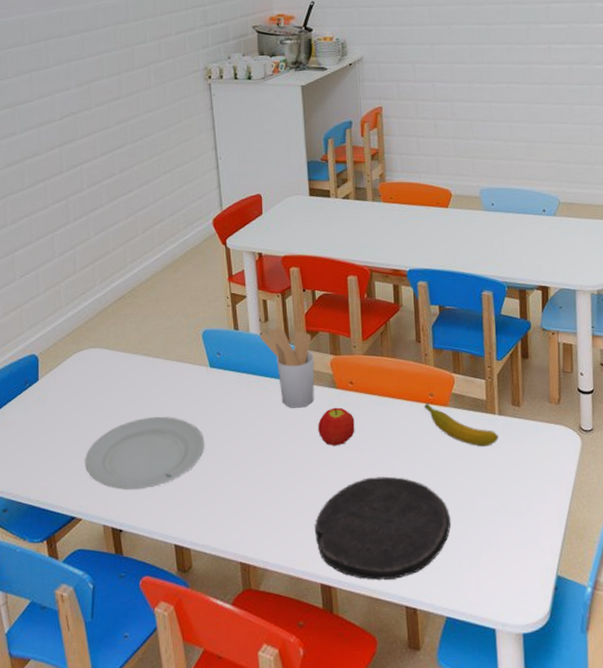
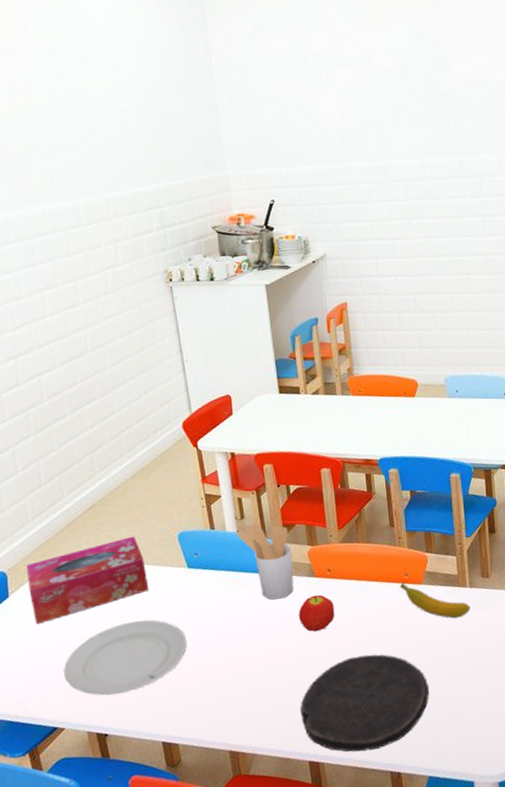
tissue box: none [57,330,171,411] -> present [26,536,149,624]

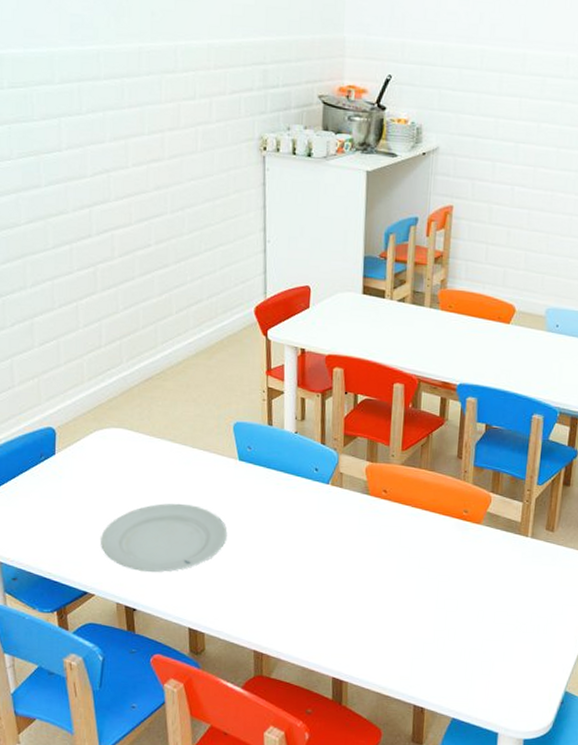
tissue box: present [26,536,149,624] -> none [76,416,197,487]
utensil holder: present [237,522,294,600] -> none [295,427,349,510]
fruit: present [299,594,335,632] -> none [346,513,384,551]
plate: present [300,654,429,752] -> none [332,584,468,680]
banana: present [400,582,470,618] -> none [457,519,528,567]

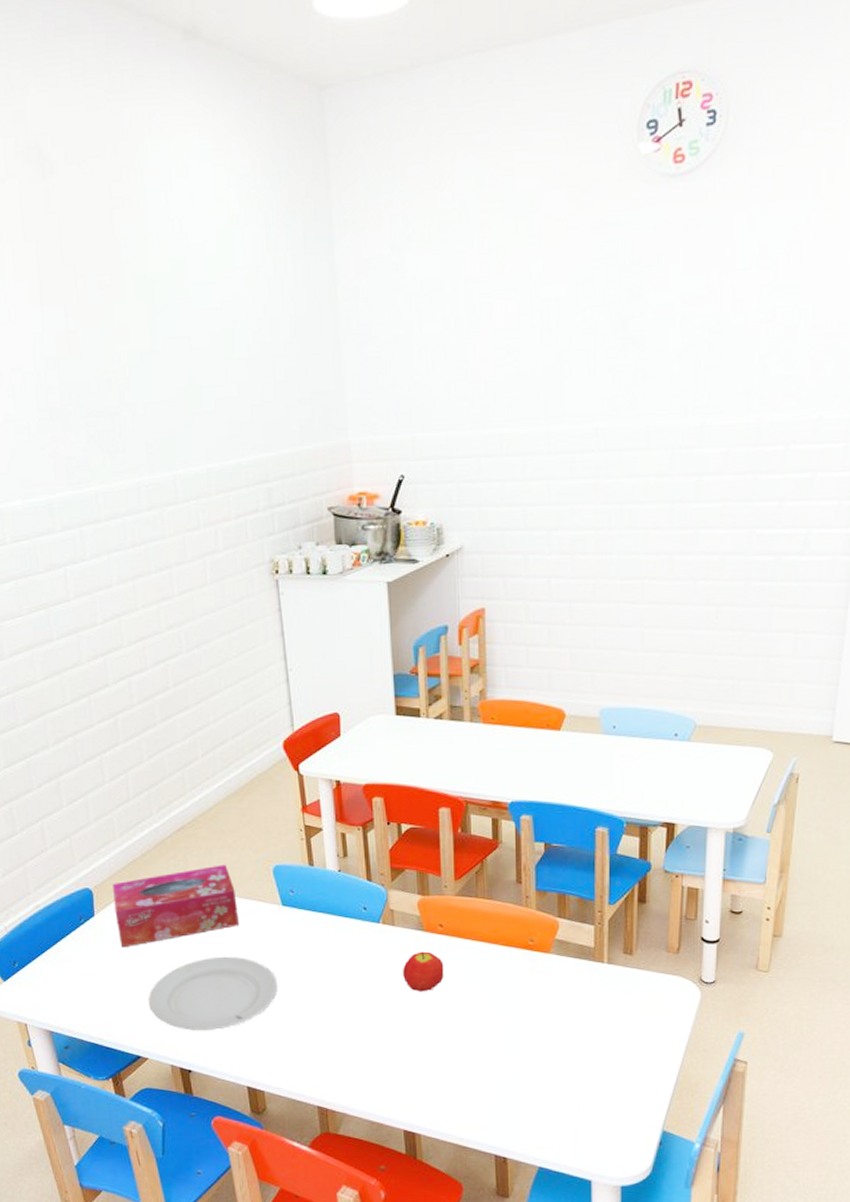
tissue box: none [76,416,197,487] -> present [113,864,240,948]
fruit: none [346,513,384,551] -> present [403,951,444,992]

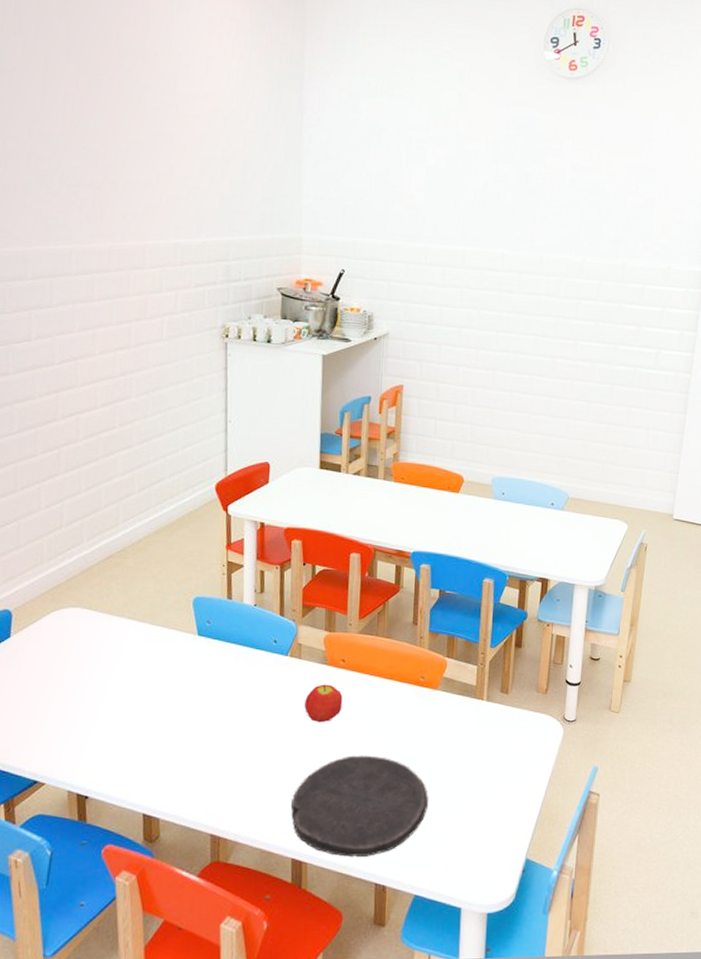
tissue box: present [113,864,240,948] -> none [32,593,155,670]
plate: present [148,956,278,1030] -> none [54,682,185,755]
plate: none [398,1025,547,1128] -> present [291,755,428,857]

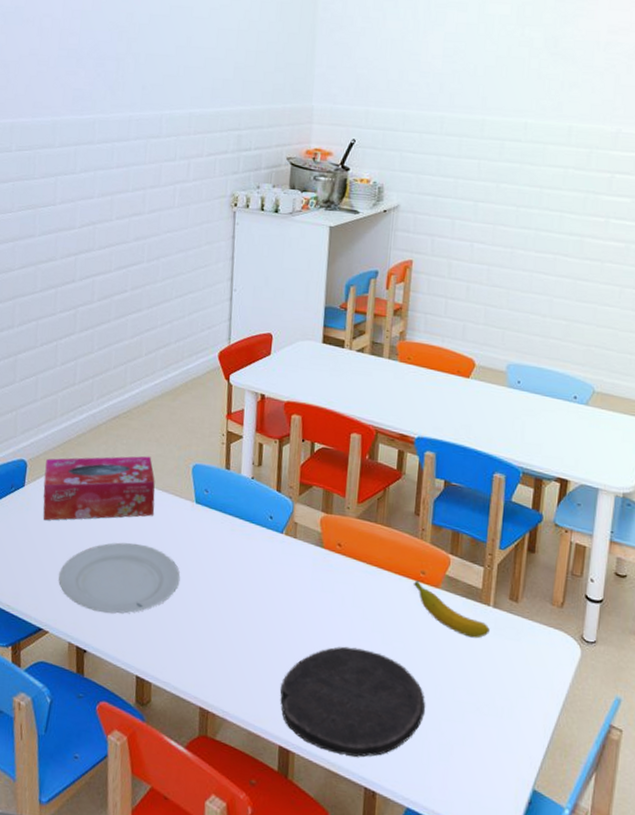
tissue box: none [32,593,155,670] -> present [43,456,155,521]
plate: none [54,682,185,755] -> present [58,542,181,614]
fruit: present [305,684,343,723] -> none [298,567,338,608]
banana: none [414,685,484,731] -> present [414,580,490,638]

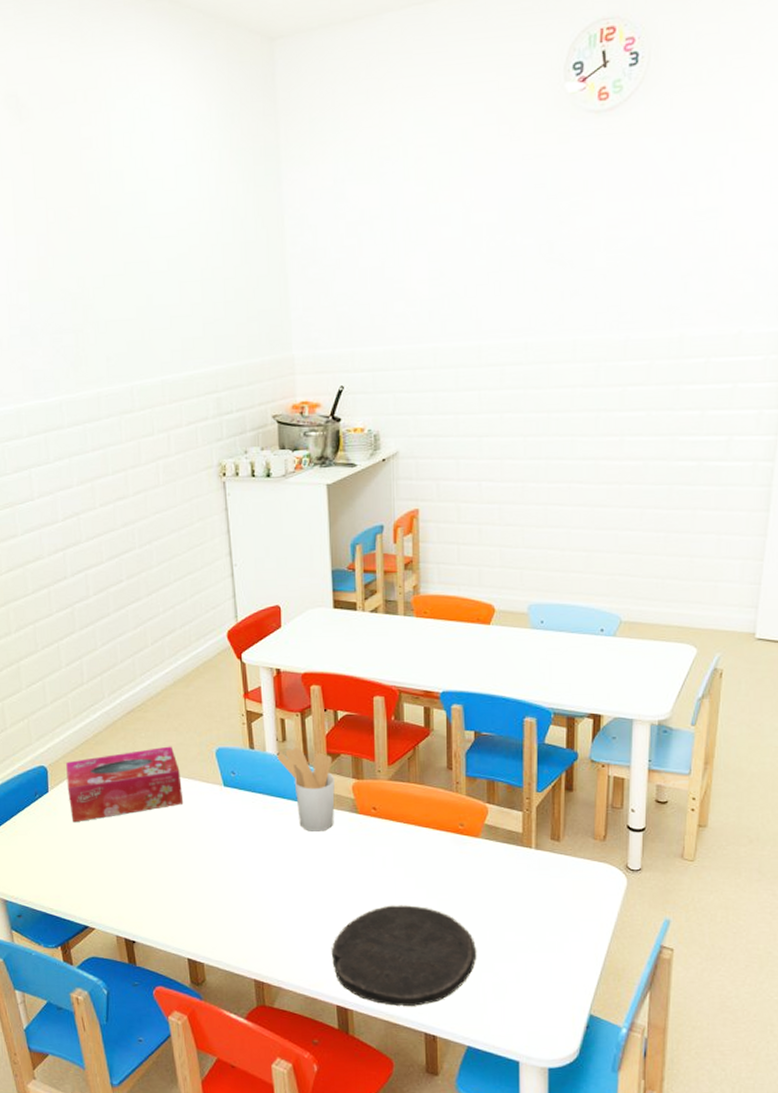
plate: present [58,542,181,614] -> none [97,833,219,903]
utensil holder: none [251,473,305,562] -> present [277,747,335,832]
banana: present [414,580,490,638] -> none [453,833,534,881]

